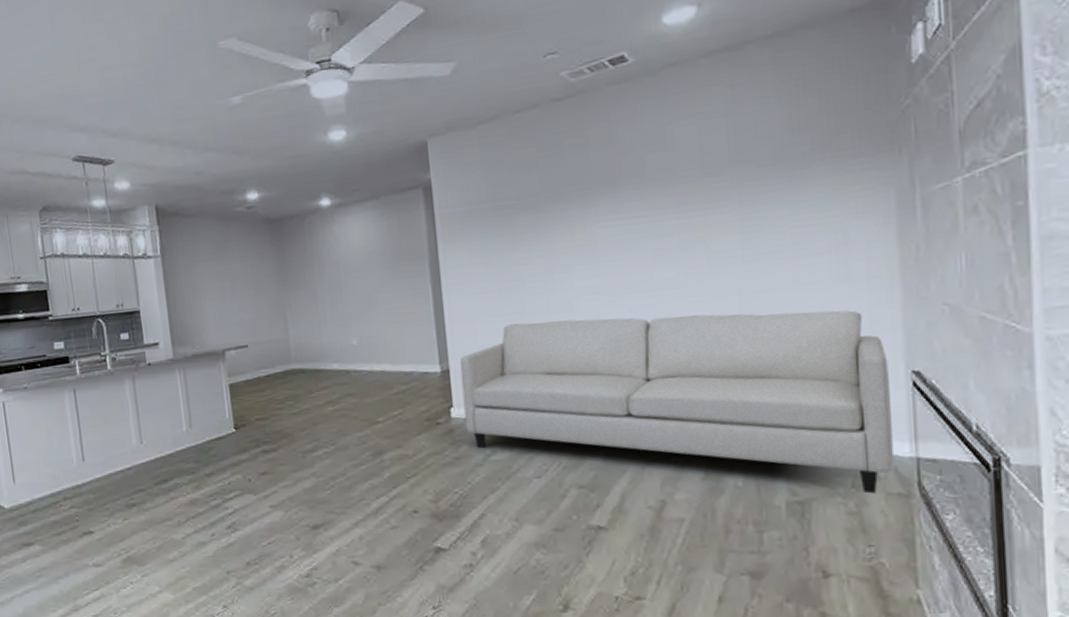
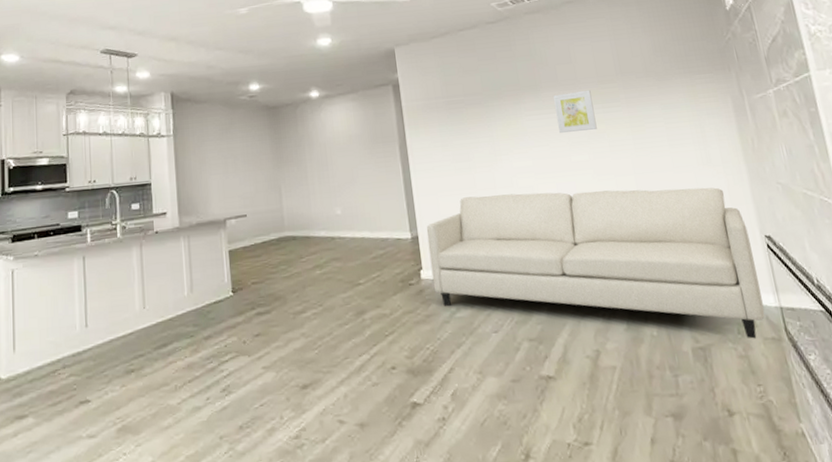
wall art: none [637,185,693,245] -> present [553,89,597,134]

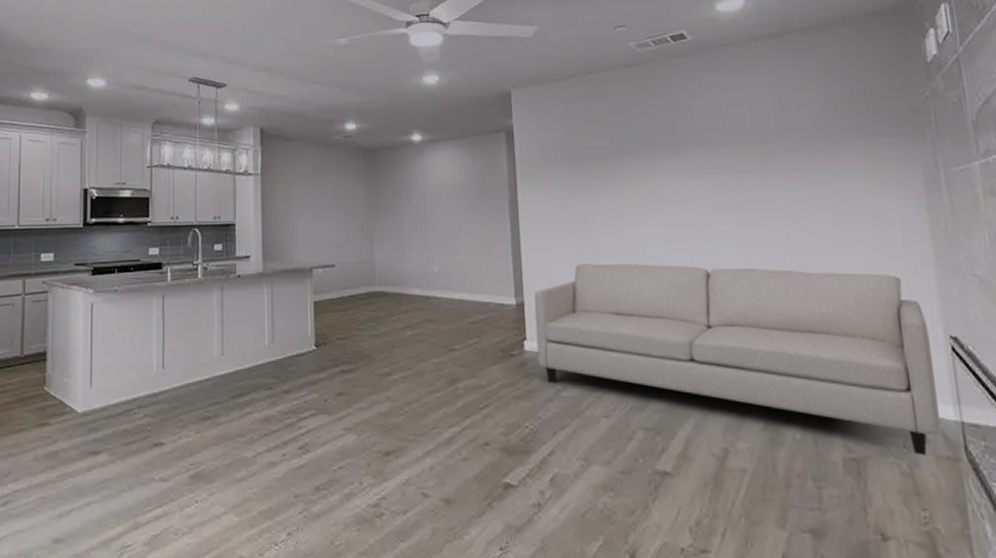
wall art: present [553,89,597,134] -> none [696,149,747,199]

